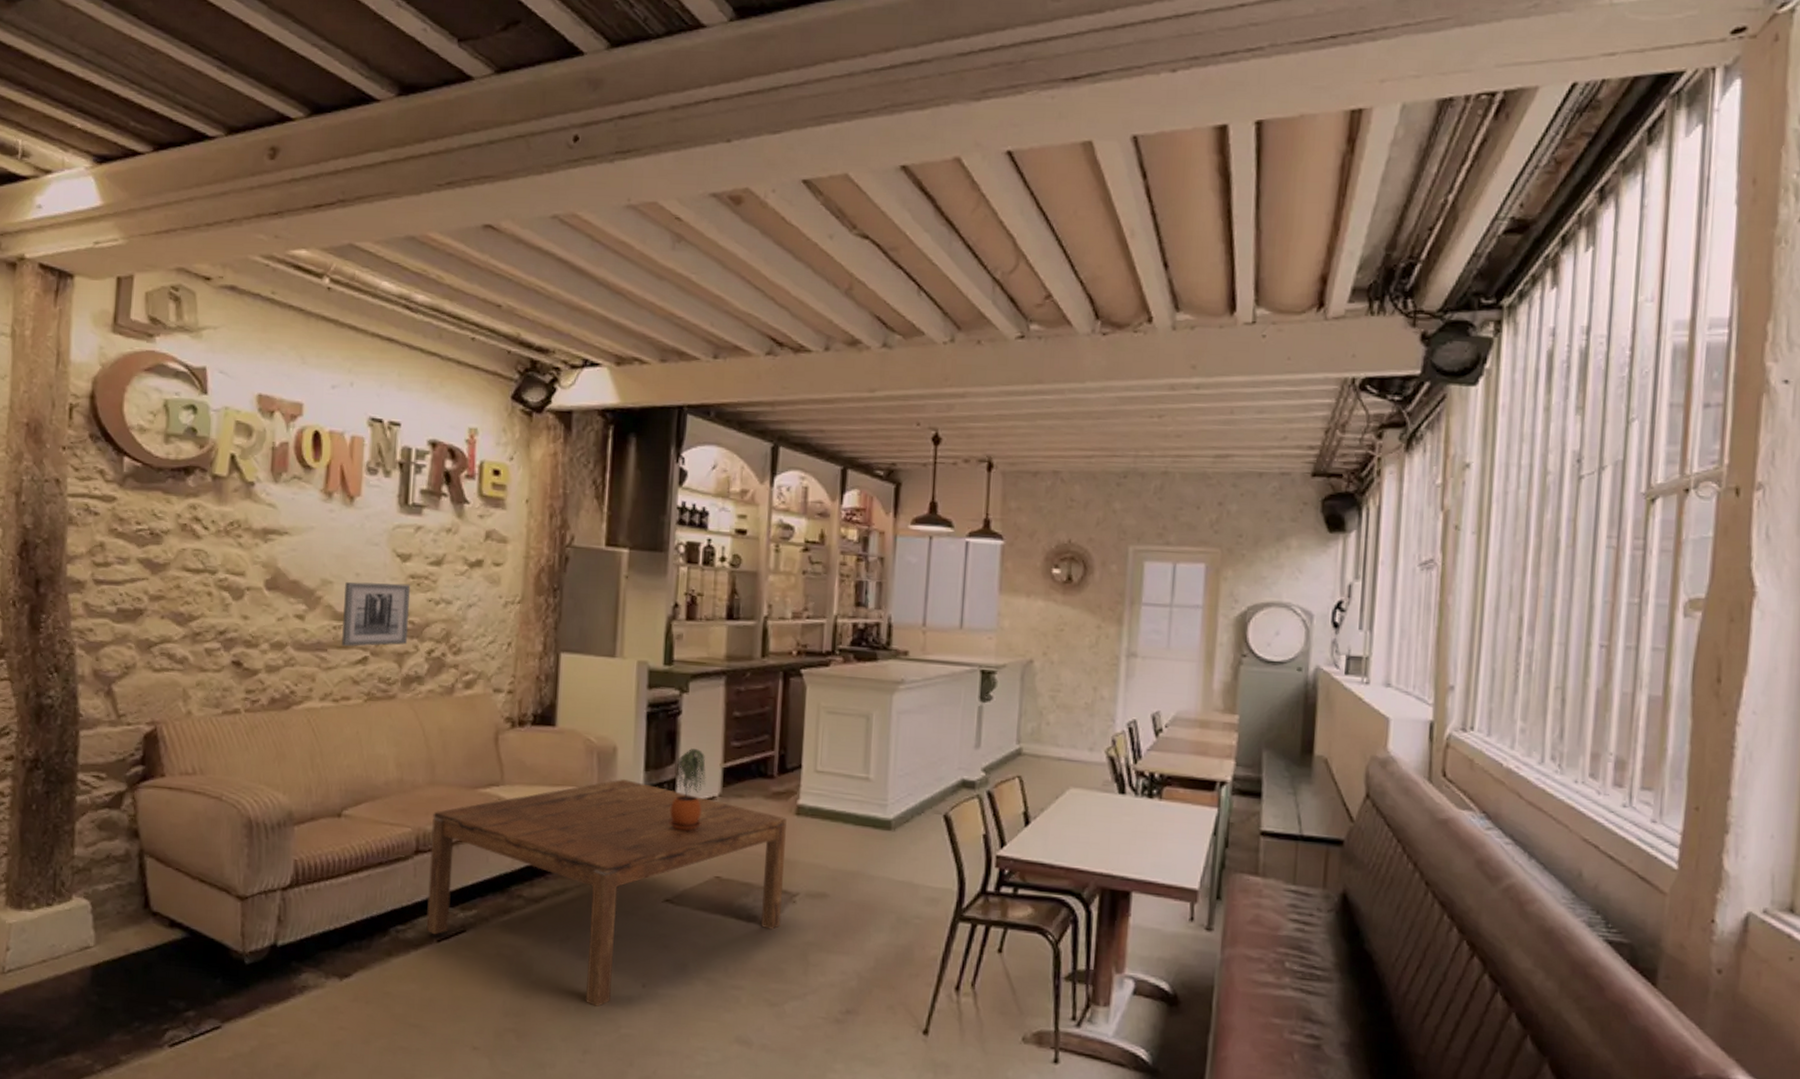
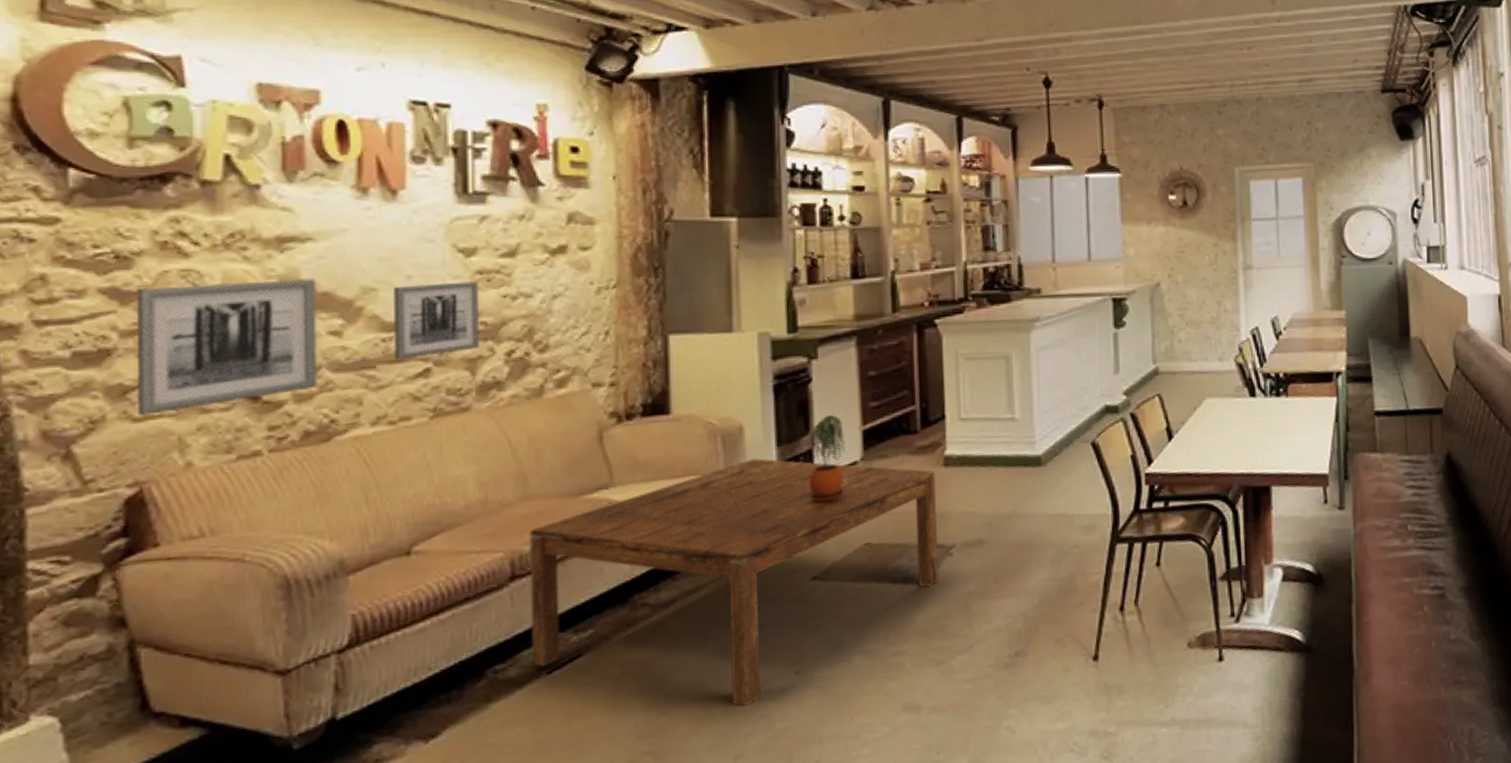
wall art: none [158,562,289,668] -> present [137,278,318,417]

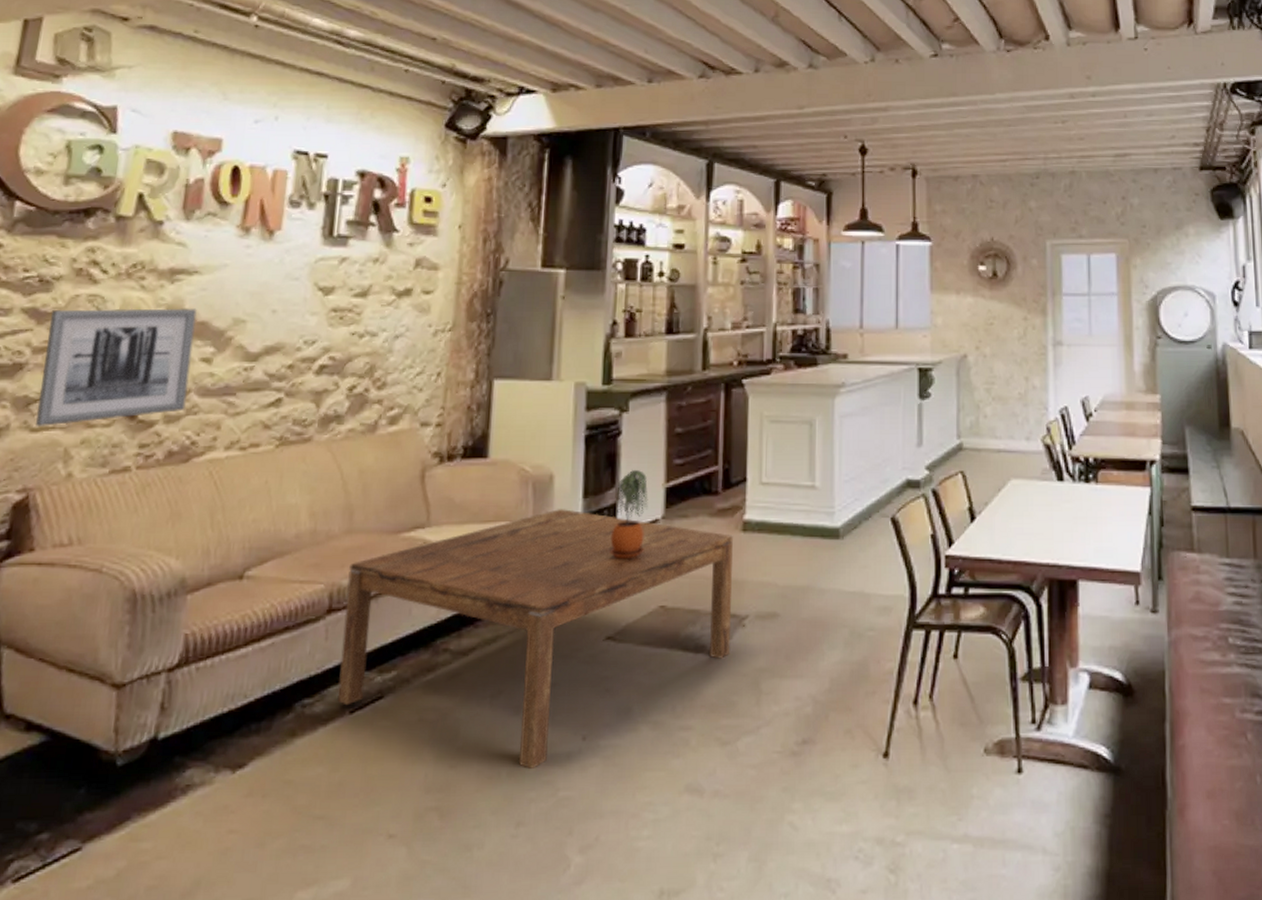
wall art: present [392,281,481,360] -> none [253,318,333,389]

